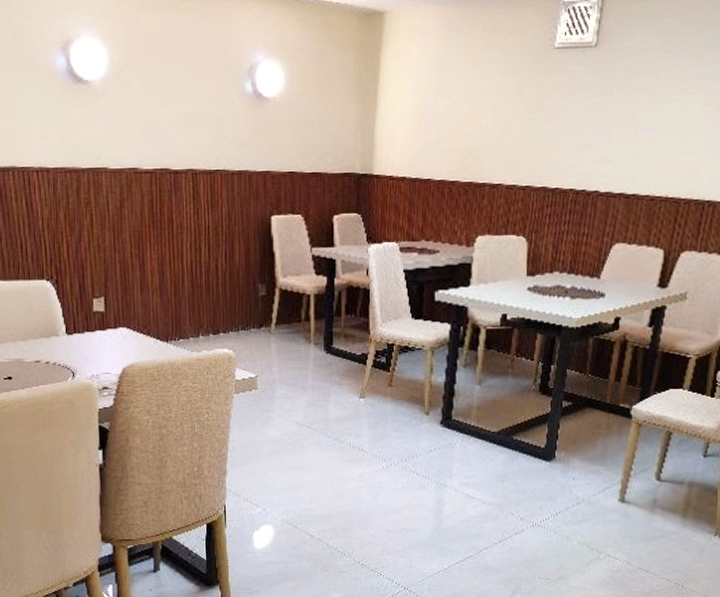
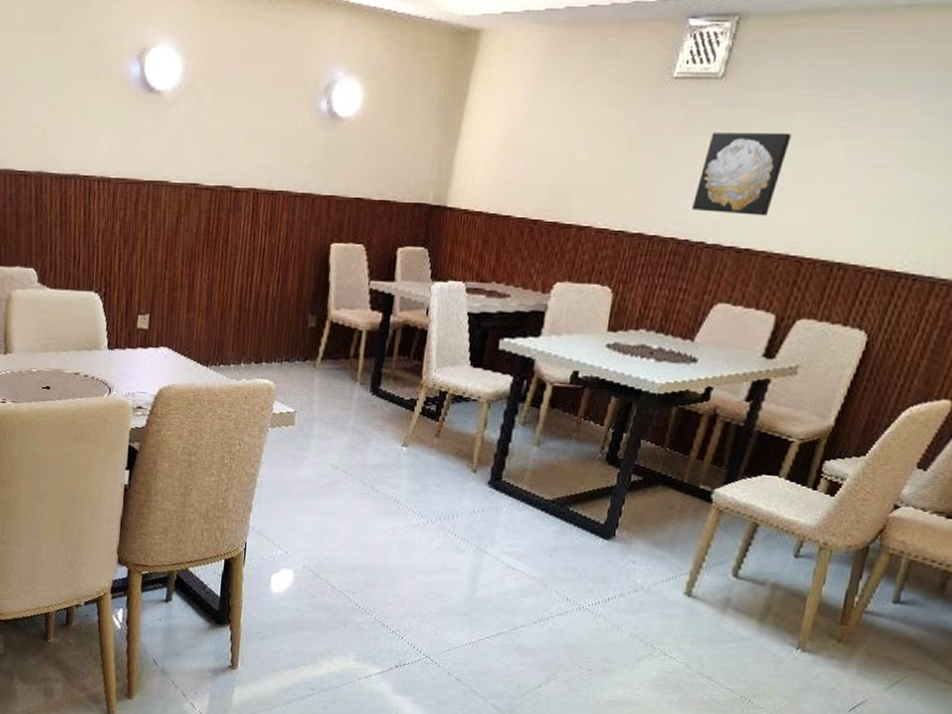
wall art: none [585,91,658,165] -> present [692,132,792,216]

